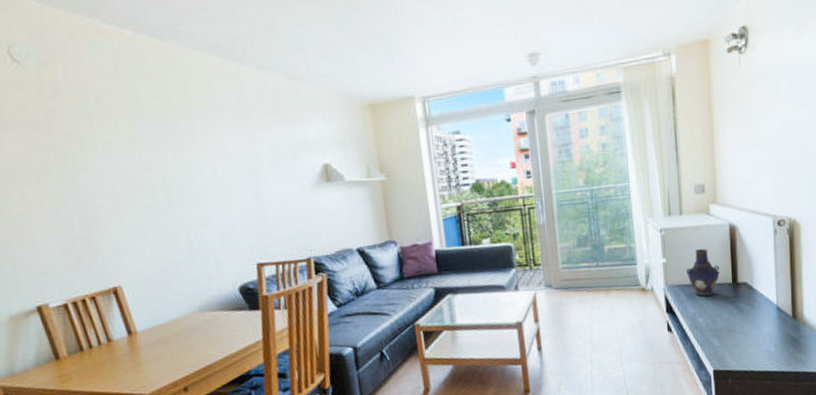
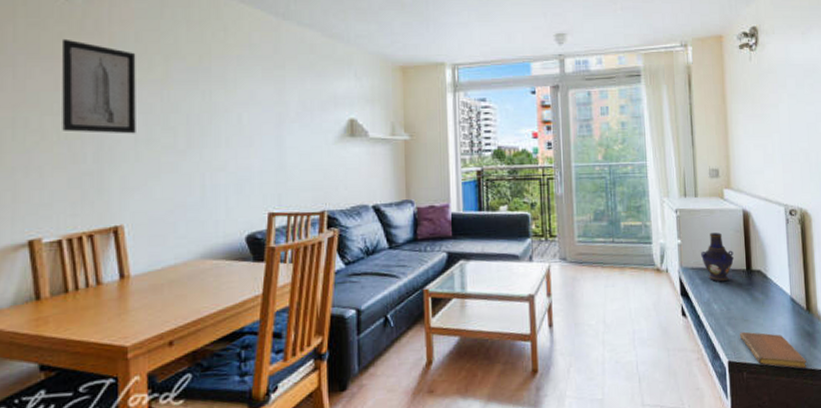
wall art: none [24,105,116,200] -> present [62,38,136,134]
notebook: none [724,341,791,372] -> present [739,331,807,369]

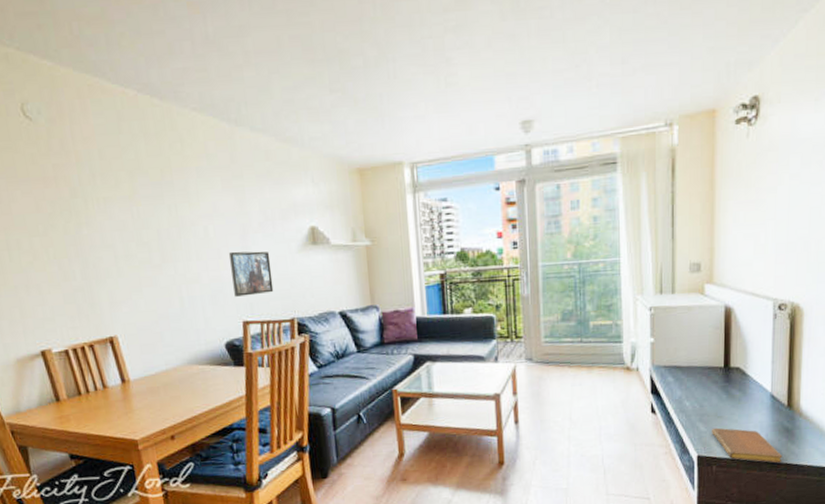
wall art: present [62,38,136,134] -> none [34,160,115,252]
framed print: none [261,140,305,187] -> present [228,251,274,297]
vase: present [701,233,734,282] -> none [675,330,711,380]

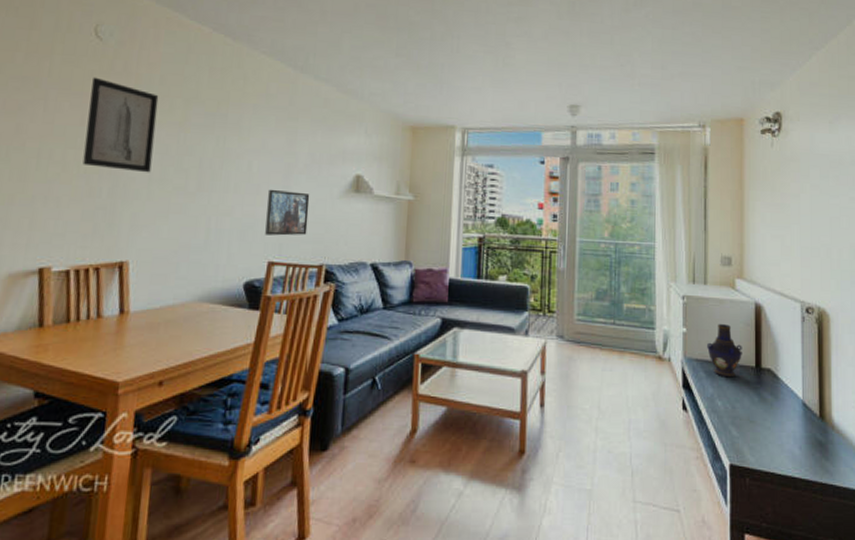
wall art: none [34,160,115,252] -> present [82,77,159,173]
vase: none [675,330,711,380] -> present [707,324,742,378]
notebook: present [711,427,783,463] -> none [743,433,817,482]

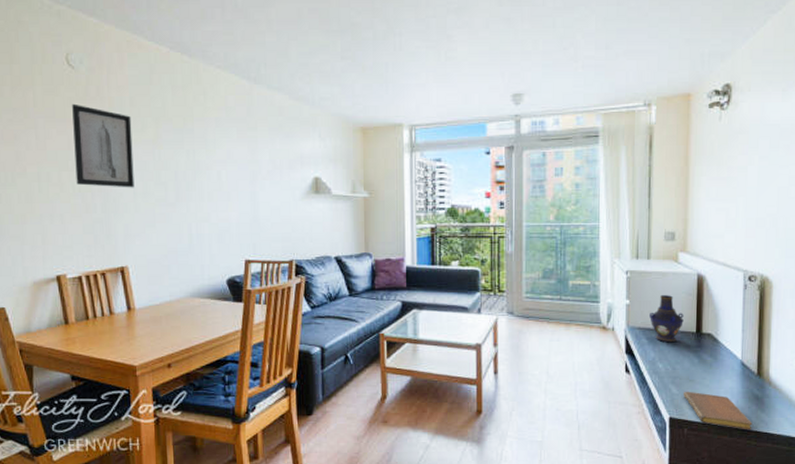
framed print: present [265,189,310,236] -> none [237,195,276,237]
notebook: none [743,433,817,482] -> present [683,391,753,430]

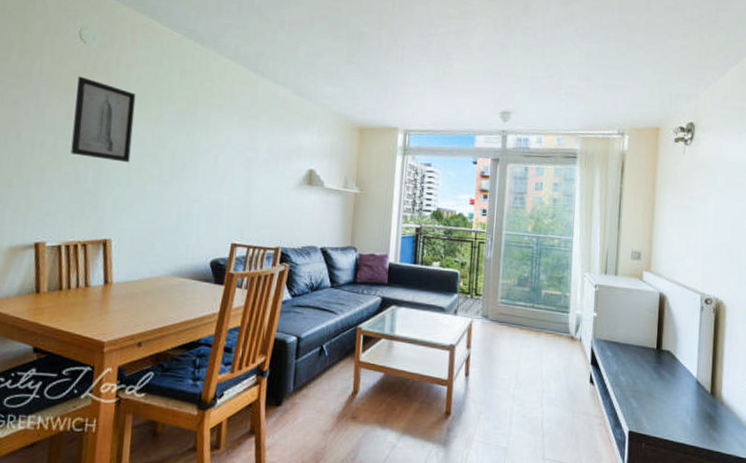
vase: present [649,295,684,343] -> none [614,310,646,357]
notebook: present [683,391,753,430] -> none [642,405,705,449]

